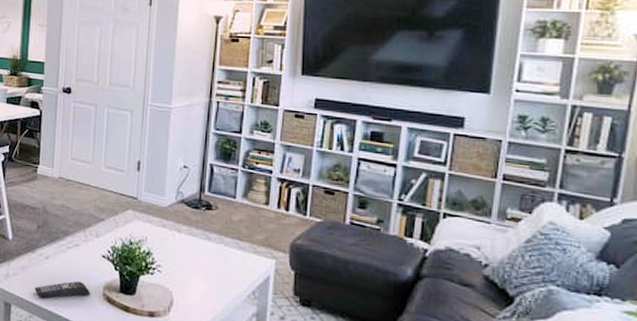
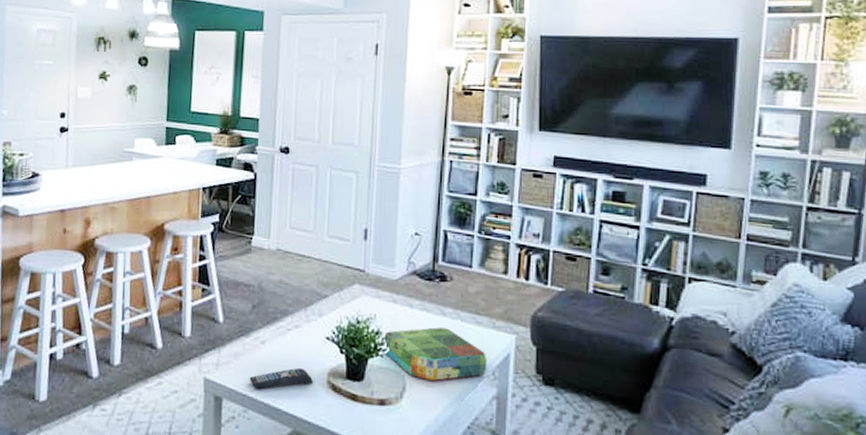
board game: none [152,250,249,298] -> present [382,327,488,381]

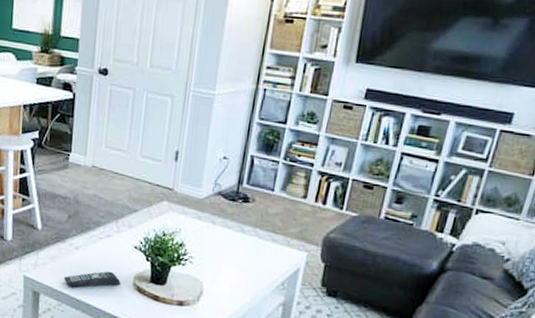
board game: present [382,327,488,381] -> none [185,242,279,288]

